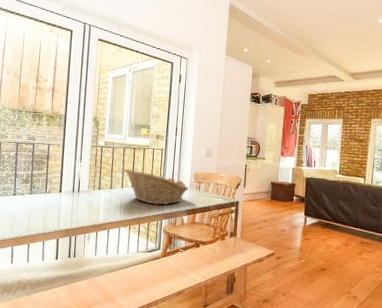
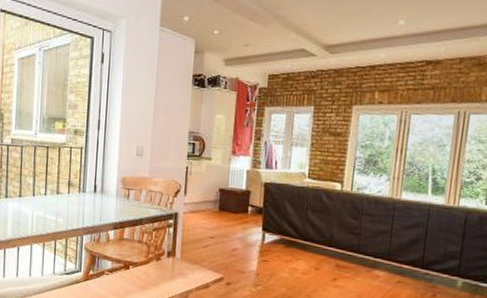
fruit basket: present [124,168,189,205] -> none [35,172,115,217]

